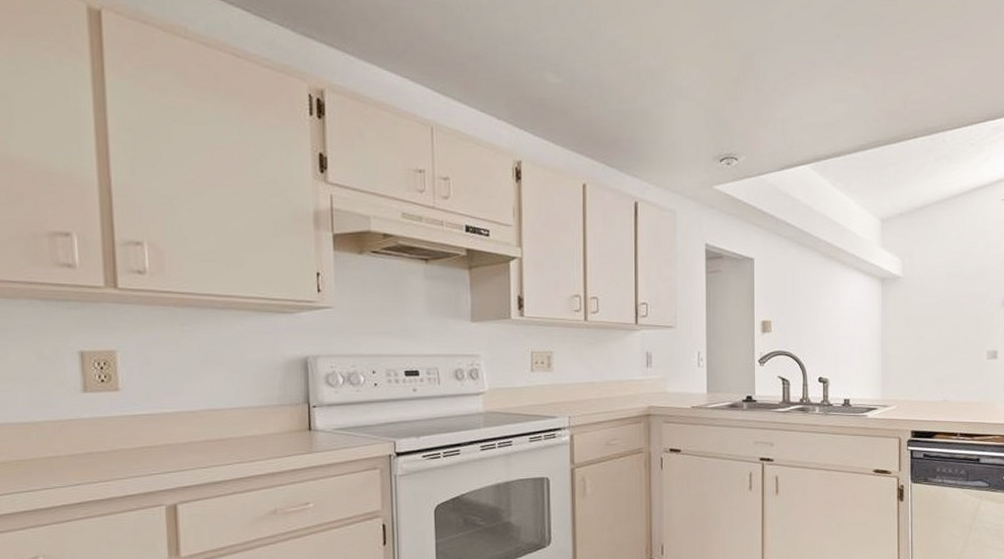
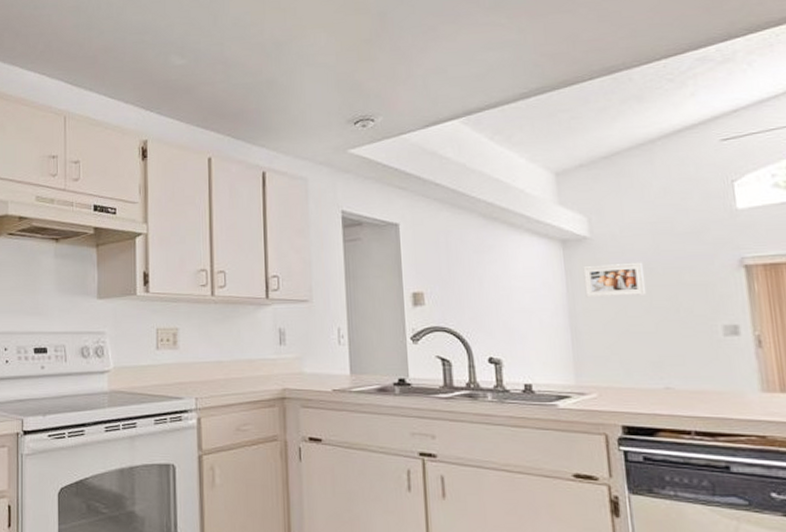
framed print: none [895,299,938,328] -> present [583,262,647,298]

